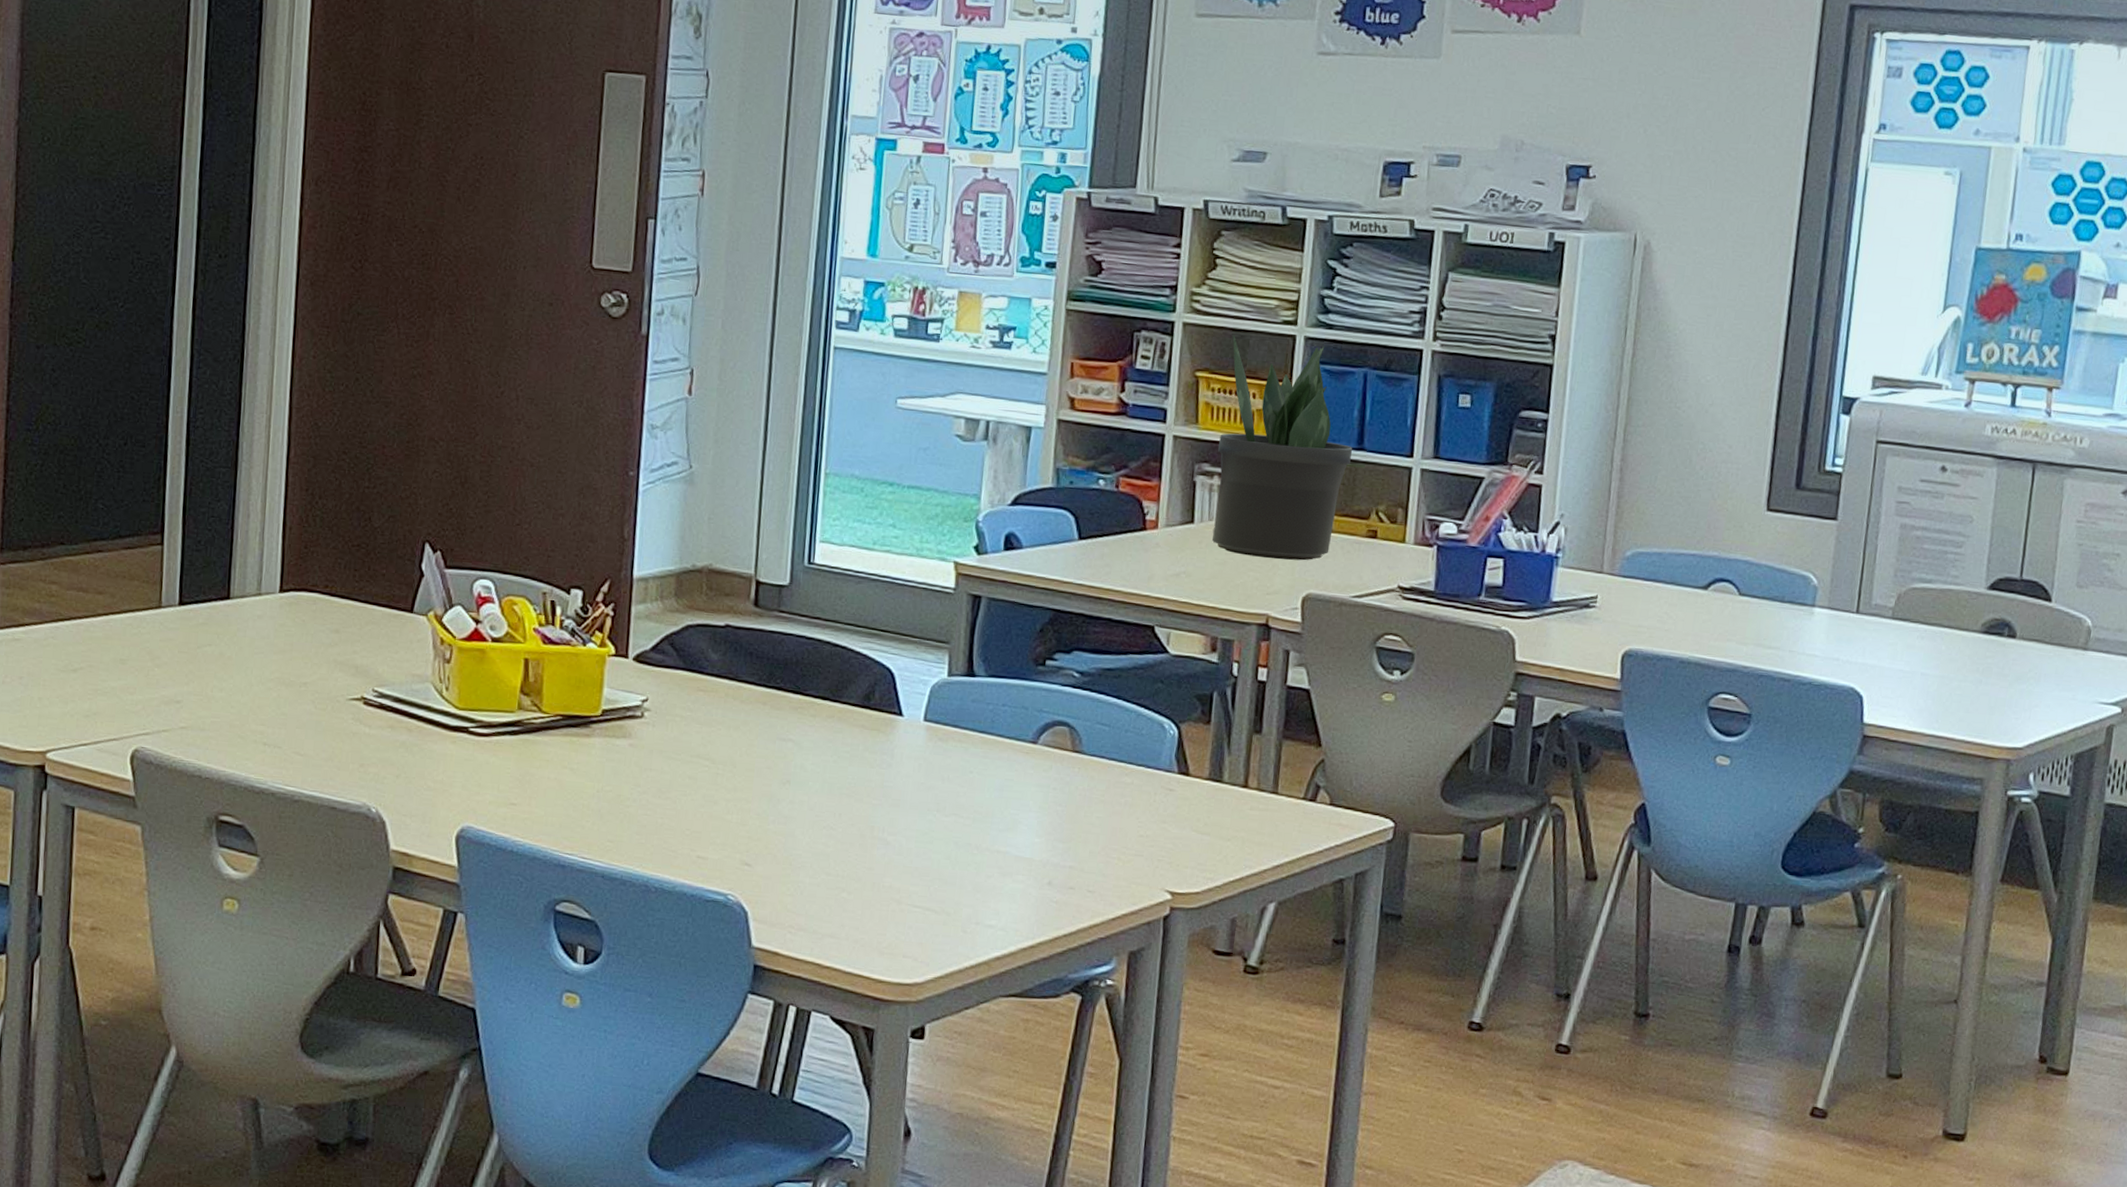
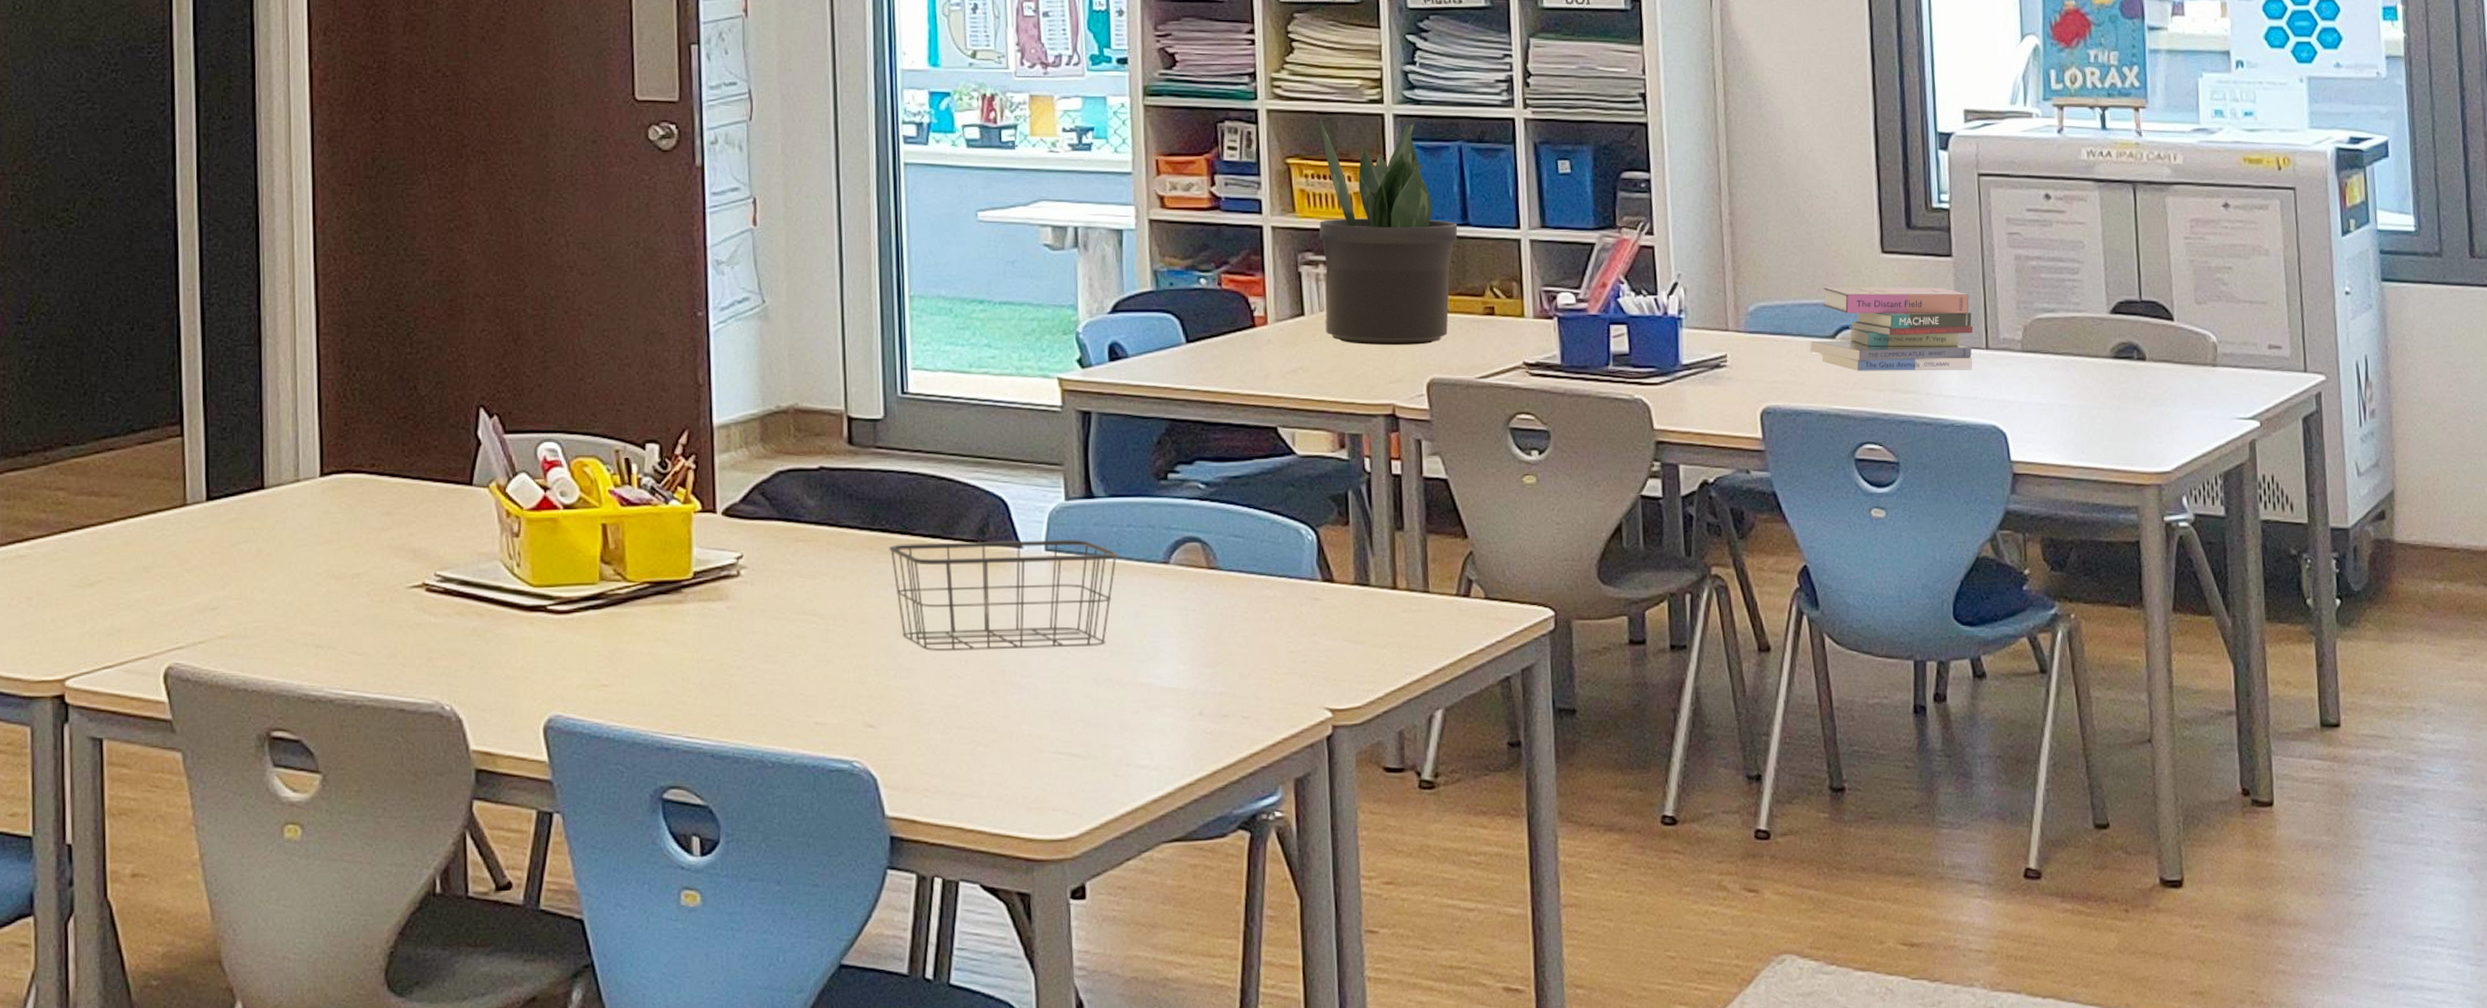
basket: none [781,702,992,813] -> present [889,540,1119,651]
books: none [1680,539,1848,632] -> present [1810,287,1973,371]

